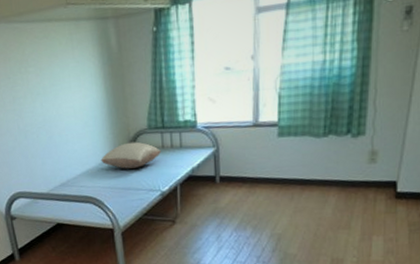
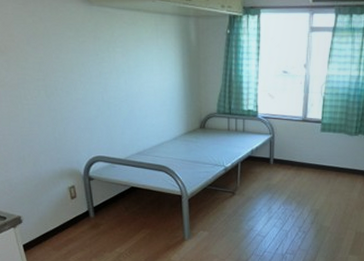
pillow: present [101,141,162,169] -> none [175,123,228,145]

